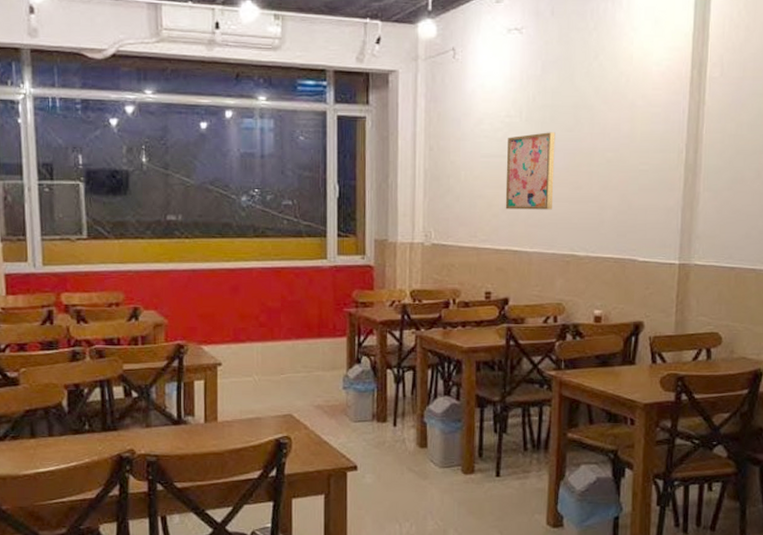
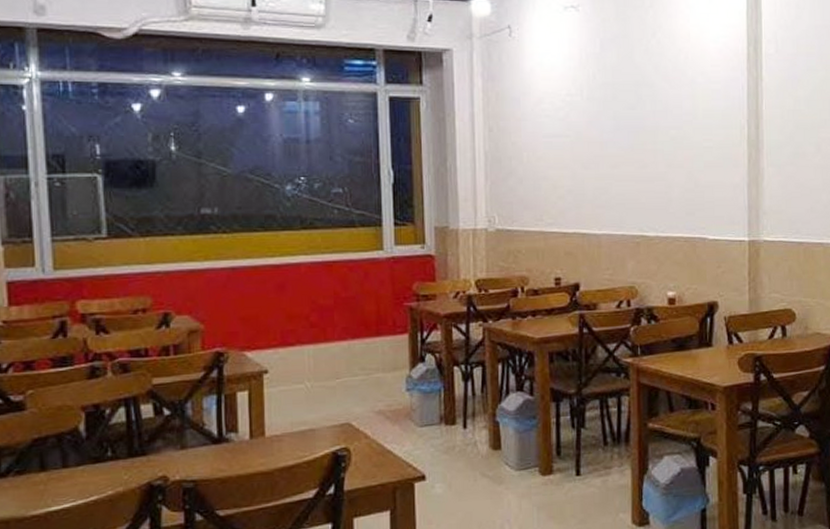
wall art: present [505,132,555,210] -> none [569,110,620,191]

